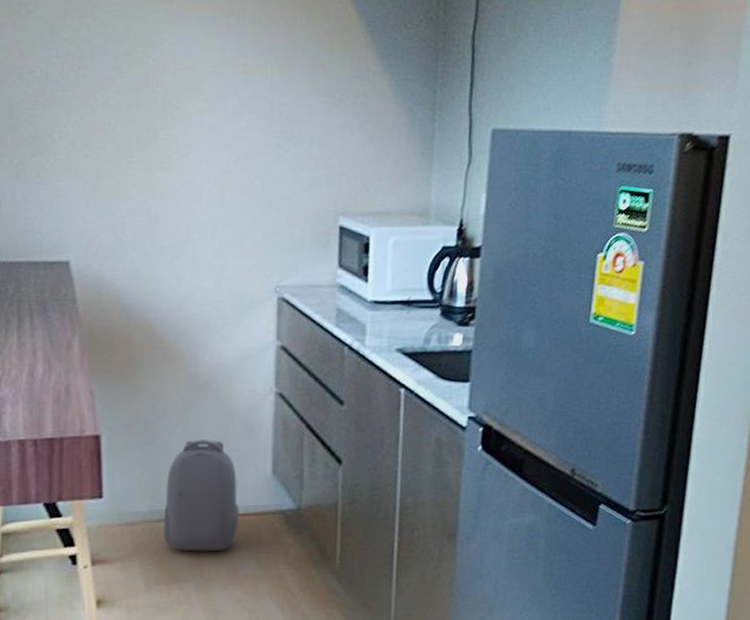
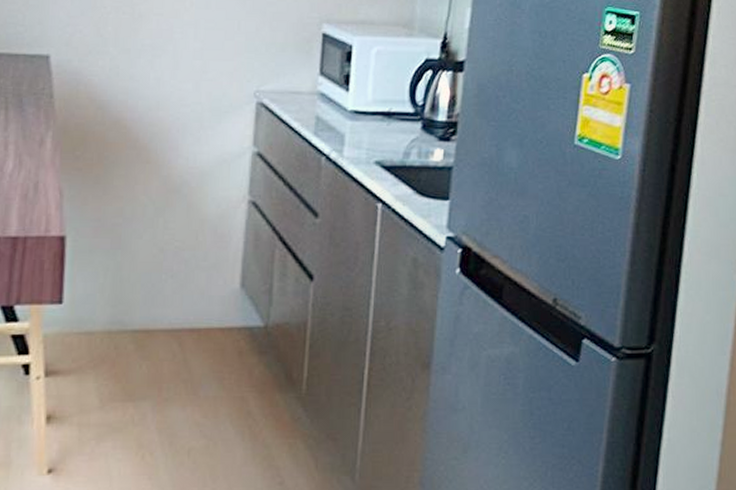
backpack: present [163,440,239,551] -> none [123,246,204,367]

